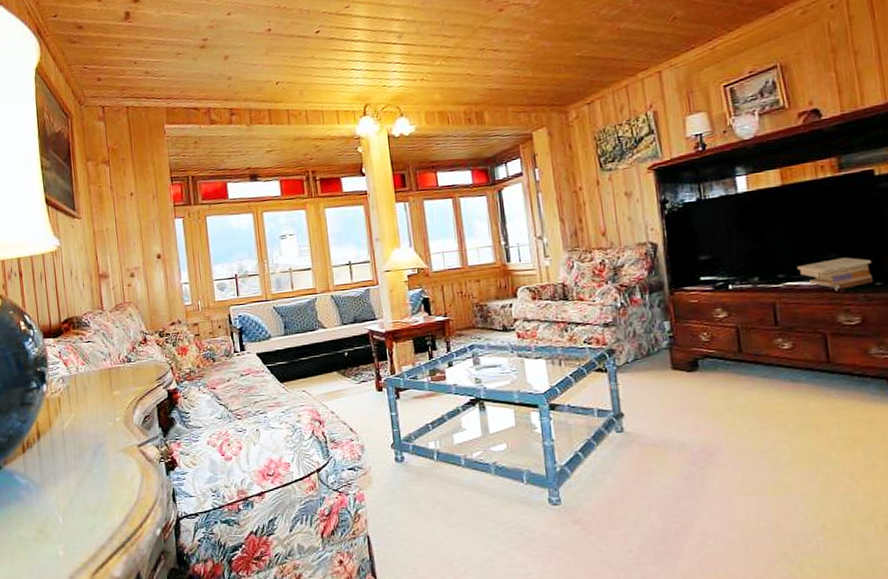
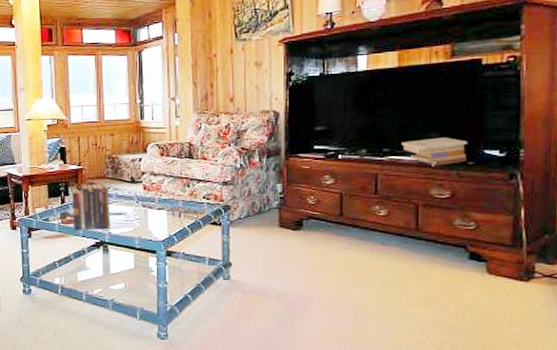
books: none [439,334,486,389] -> present [72,183,111,231]

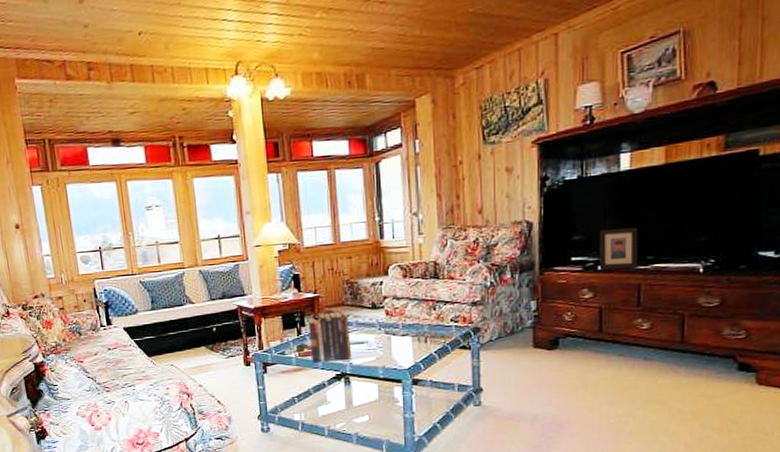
picture frame: none [340,121,375,159] -> present [599,227,639,270]
books: present [401,137,468,166] -> none [667,239,741,273]

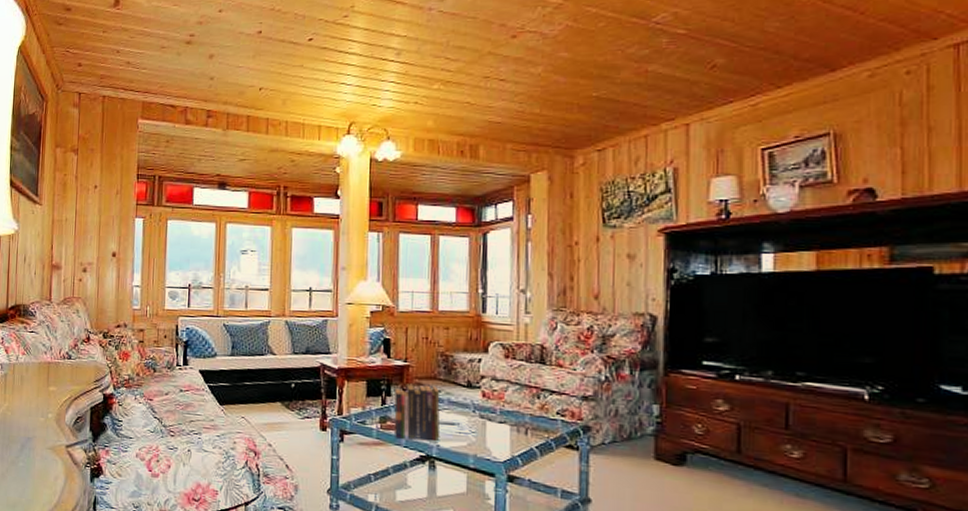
picture frame: present [599,227,639,270] -> none [737,334,785,384]

